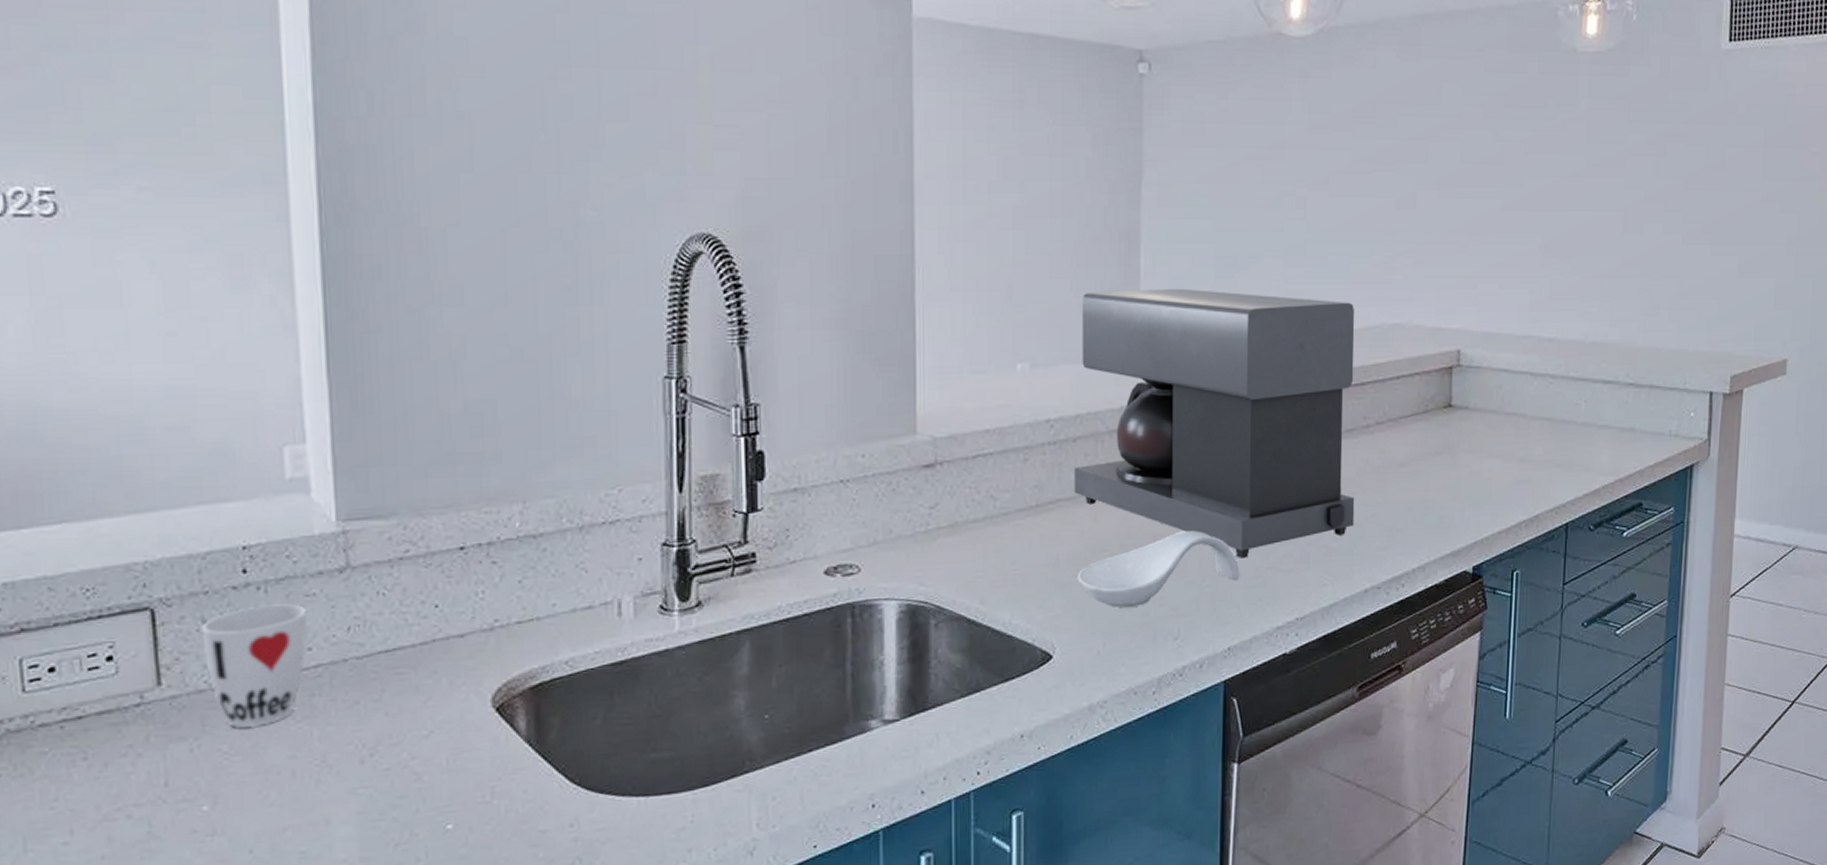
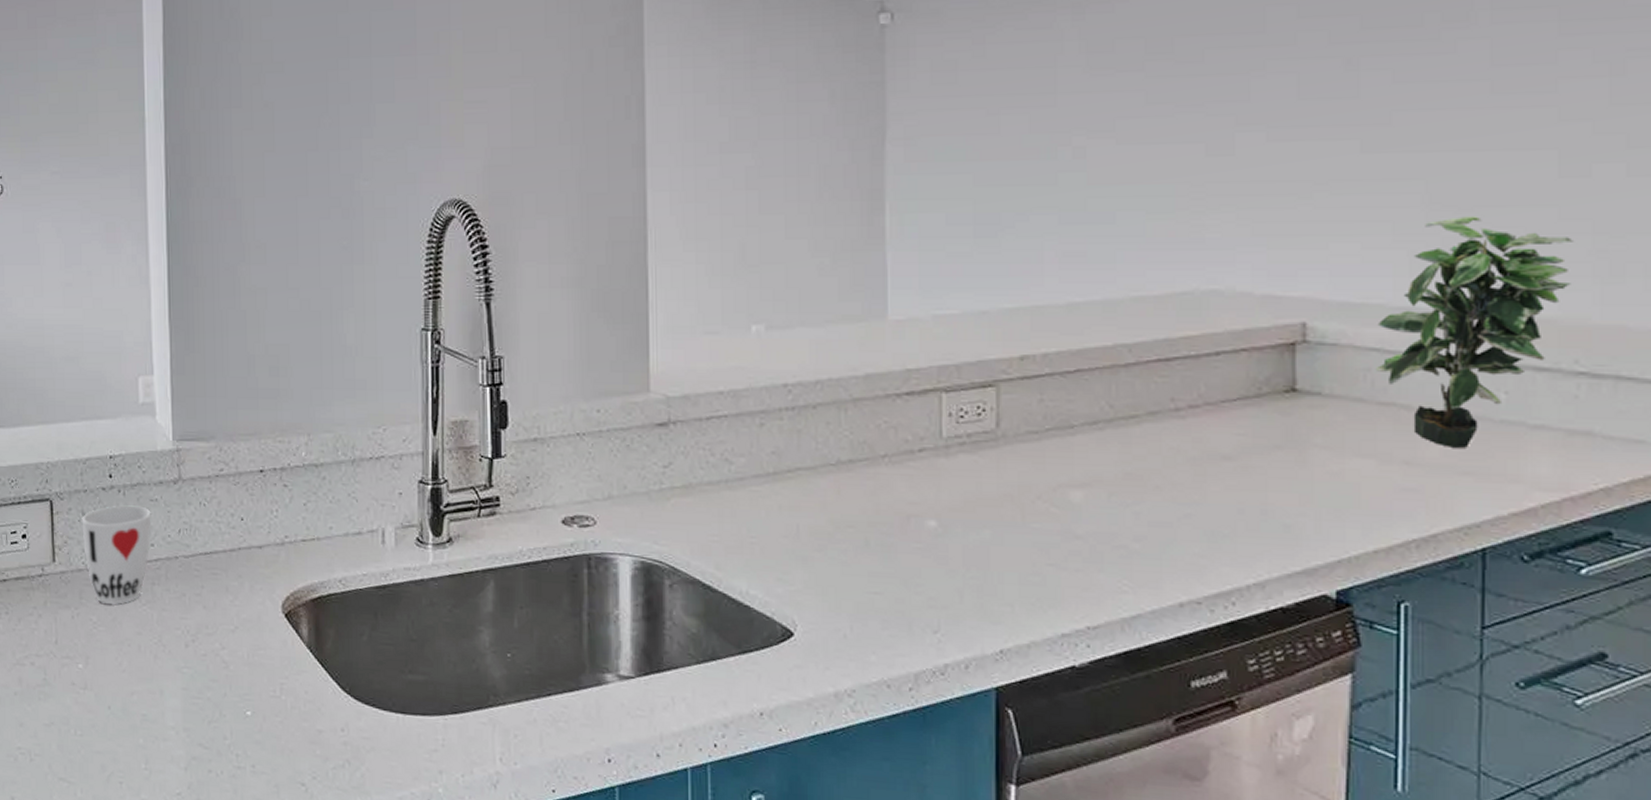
coffee maker: present [1074,288,1355,558] -> none [815,248,1162,551]
spoon rest: present [1077,530,1240,608] -> none [819,513,1013,592]
potted plant: none [1504,263,1631,446] -> present [1375,216,1575,448]

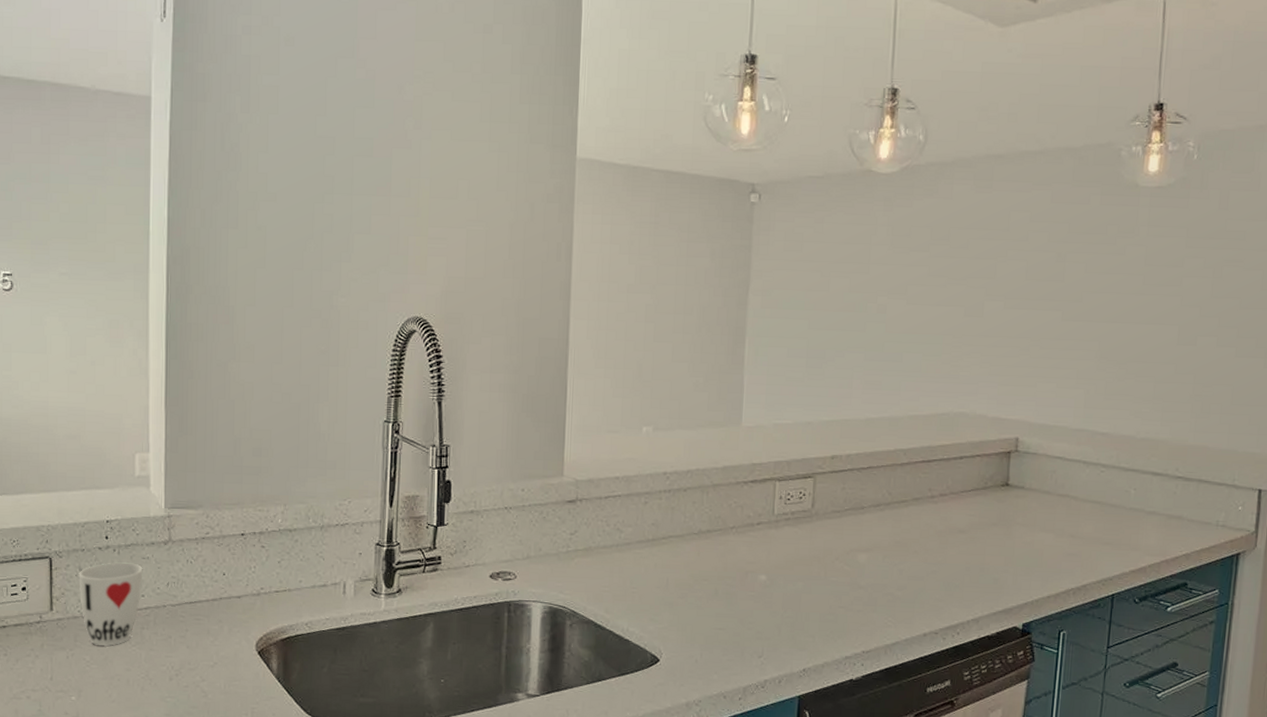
potted plant: present [1375,216,1575,448] -> none [1058,368,1183,526]

